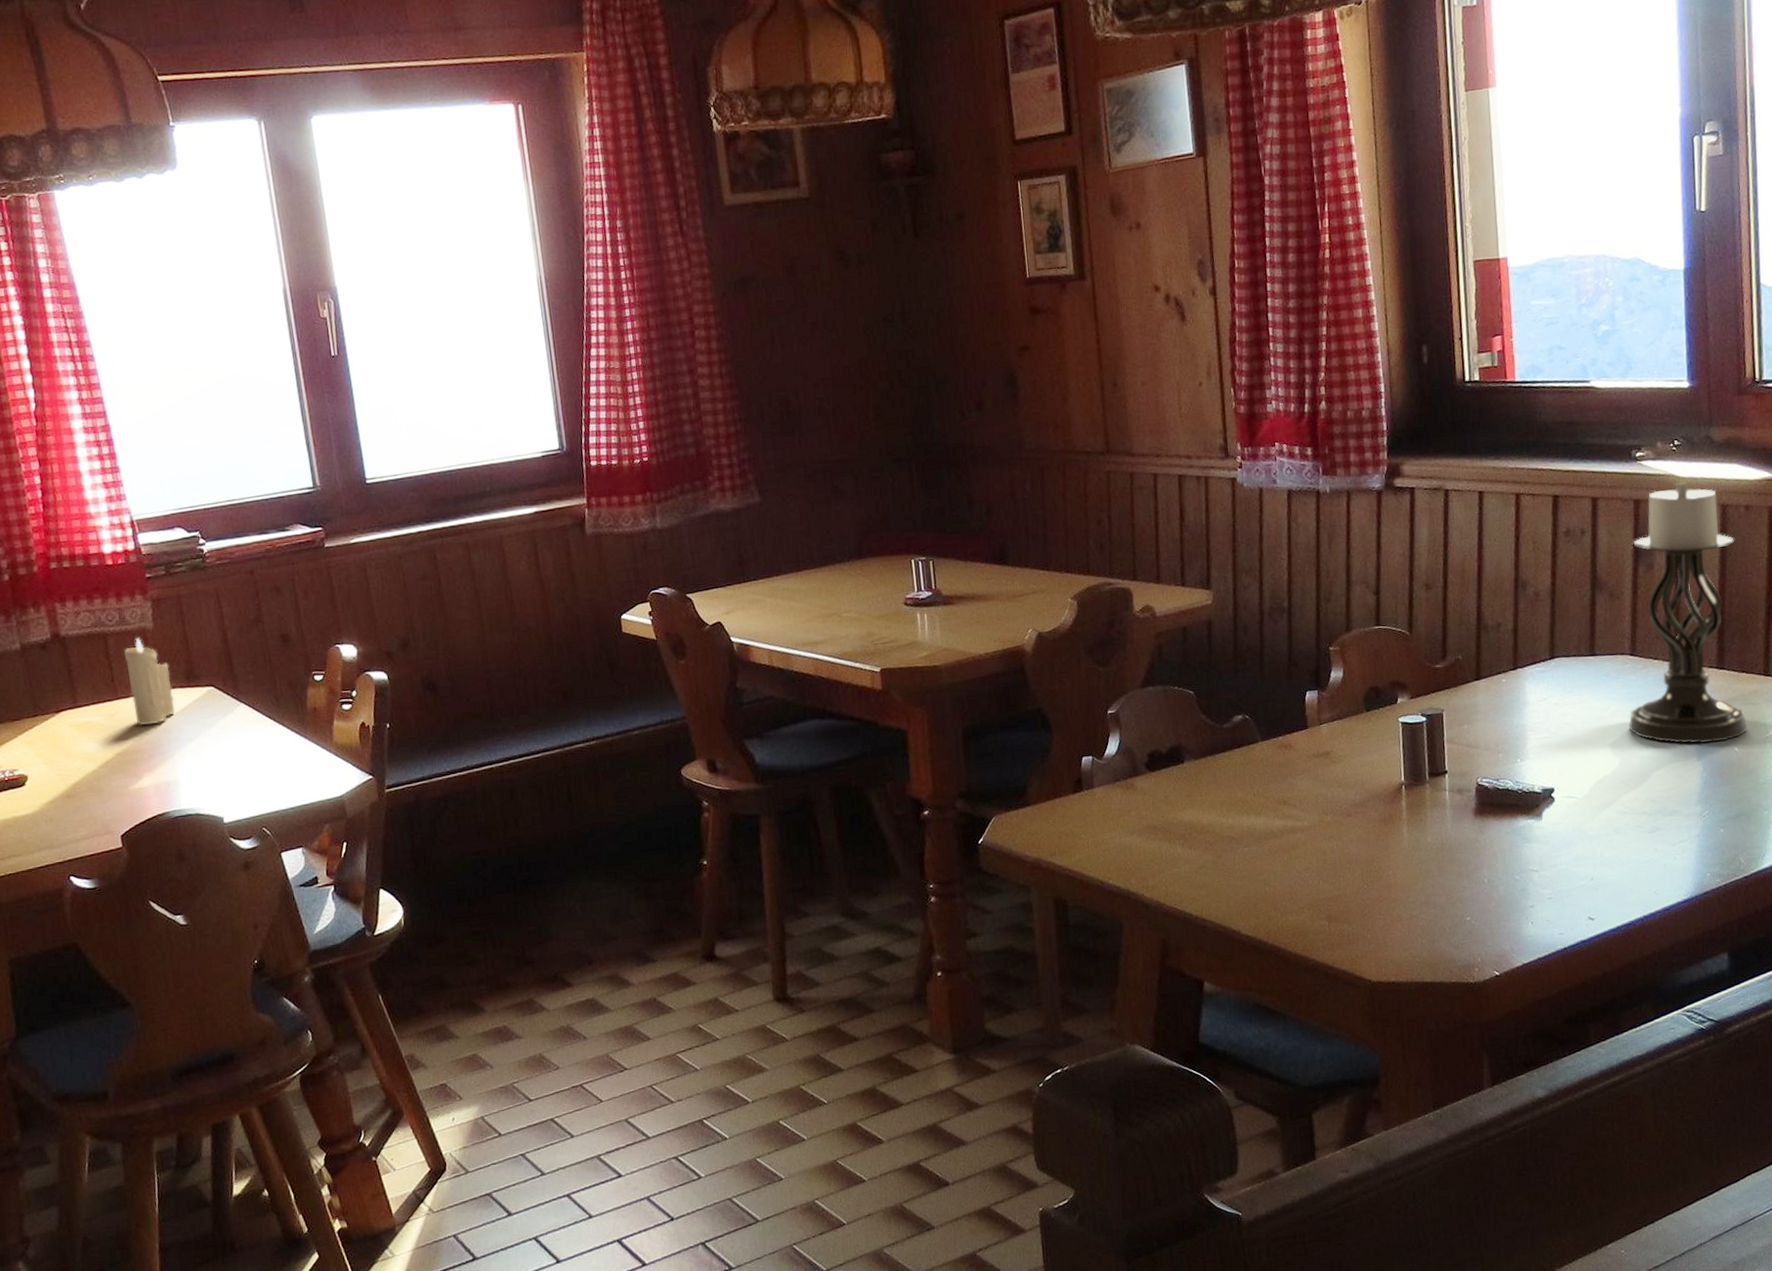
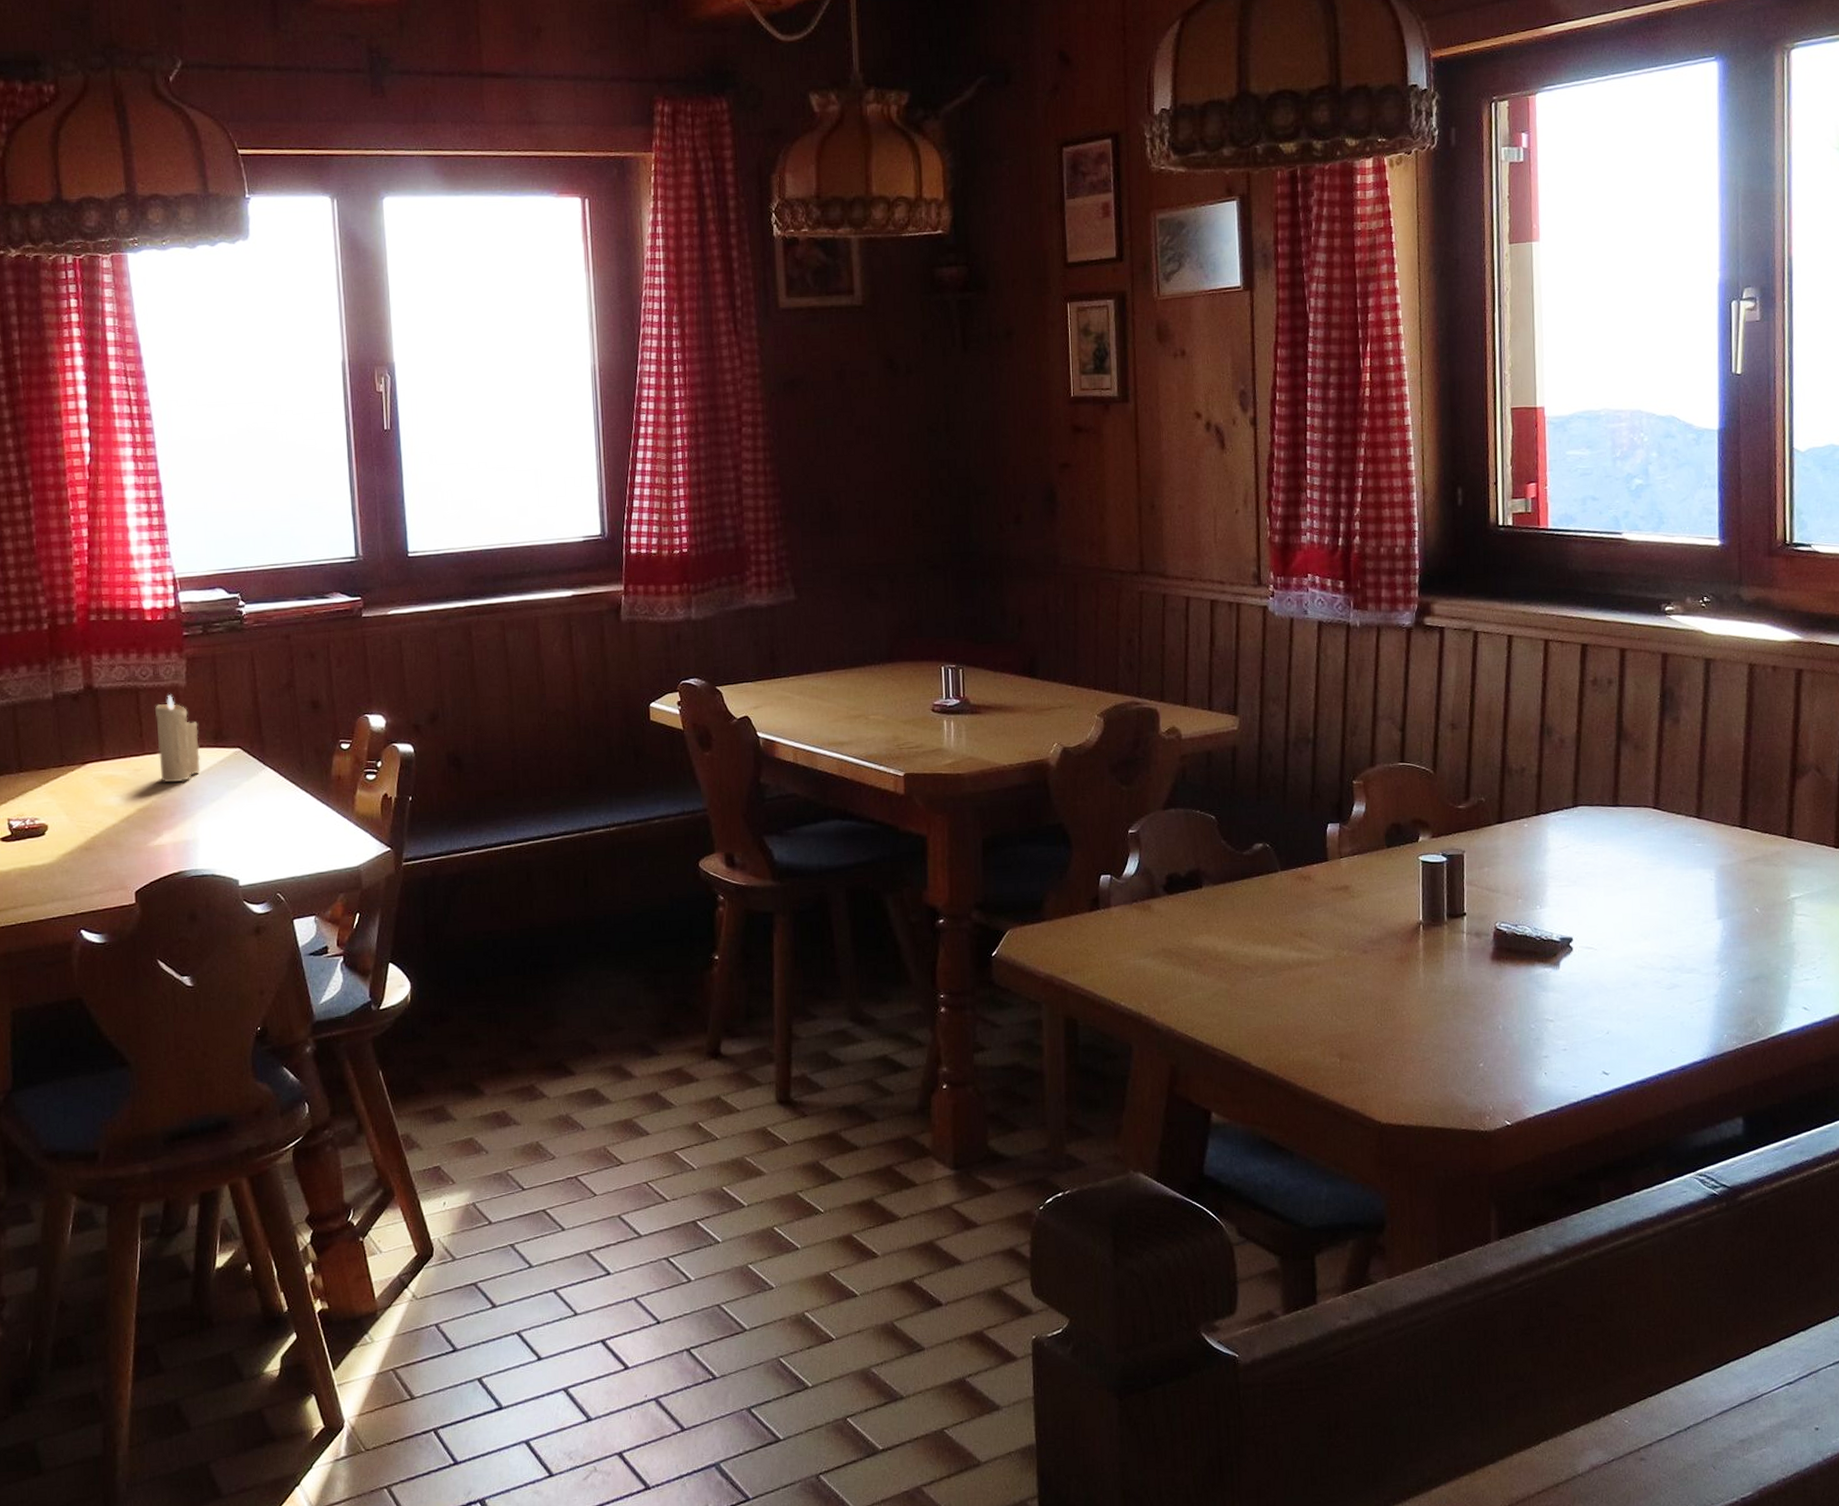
candle holder: present [1629,482,1748,744] -> none [1650,639,1769,903]

